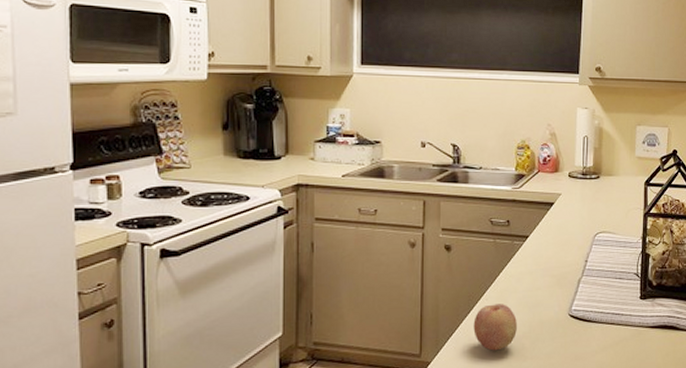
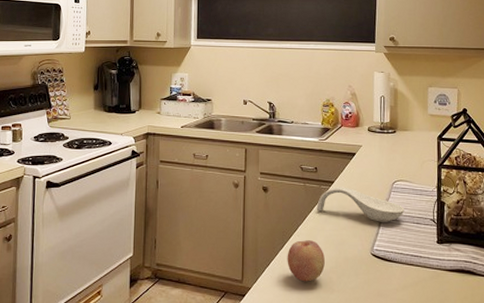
spoon rest: none [508,241,607,279] -> present [316,187,405,222]

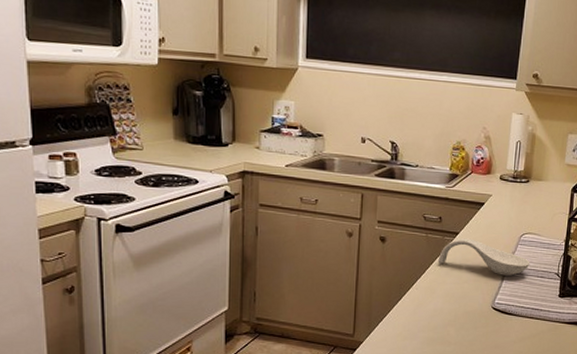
fruit: present [287,240,325,282] -> none [403,293,444,335]

